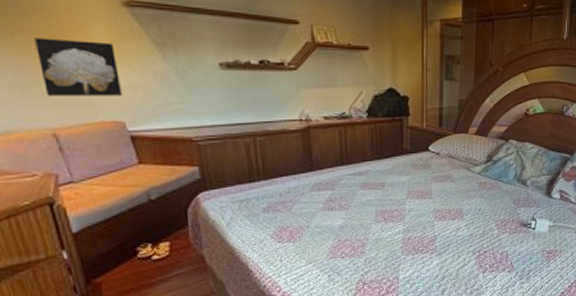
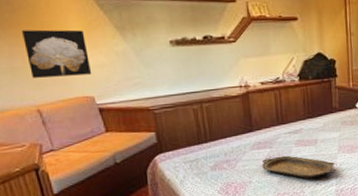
serving tray: none [322,199,404,226] -> present [262,155,336,179]

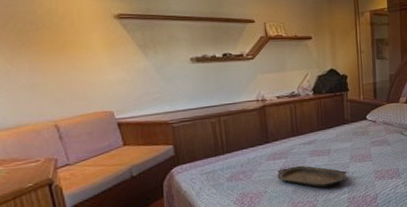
wall art: present [22,29,92,78] -> none [44,47,113,94]

